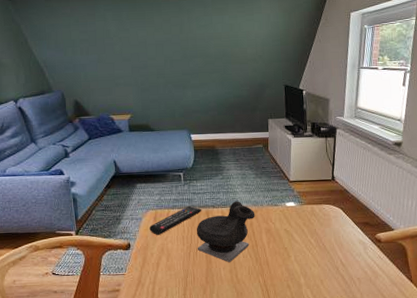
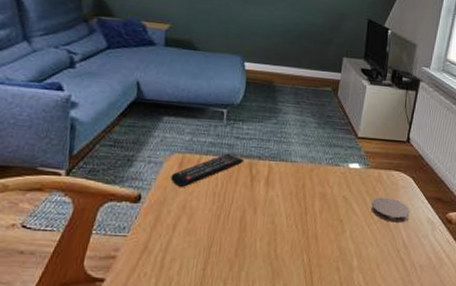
teapot: present [196,201,255,263] -> none [230,154,310,233]
coaster: none [309,226,343,246] -> present [371,197,410,223]

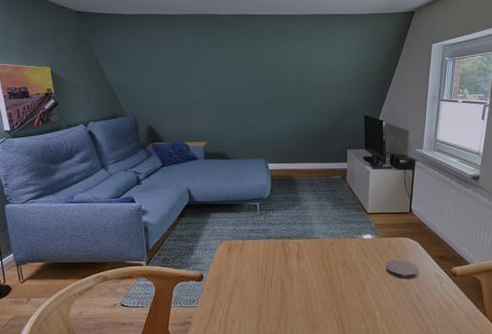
remote control: present [171,153,244,188] -> none [223,236,277,267]

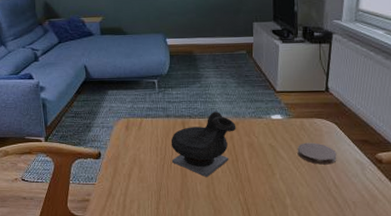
teapot: none [271,232,332,296] -> present [171,111,236,178]

